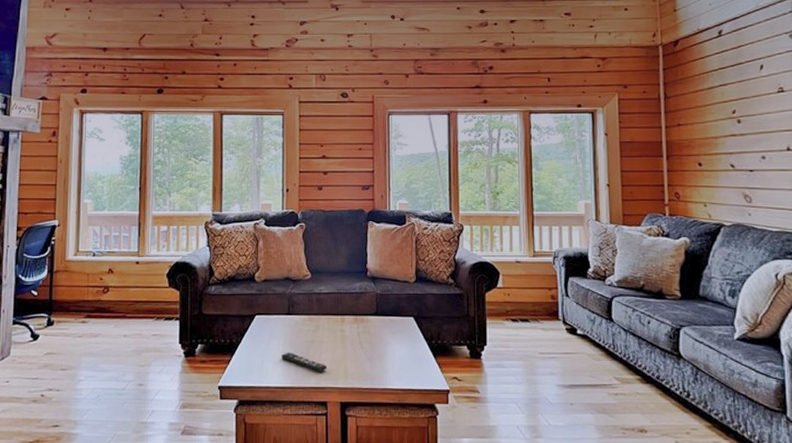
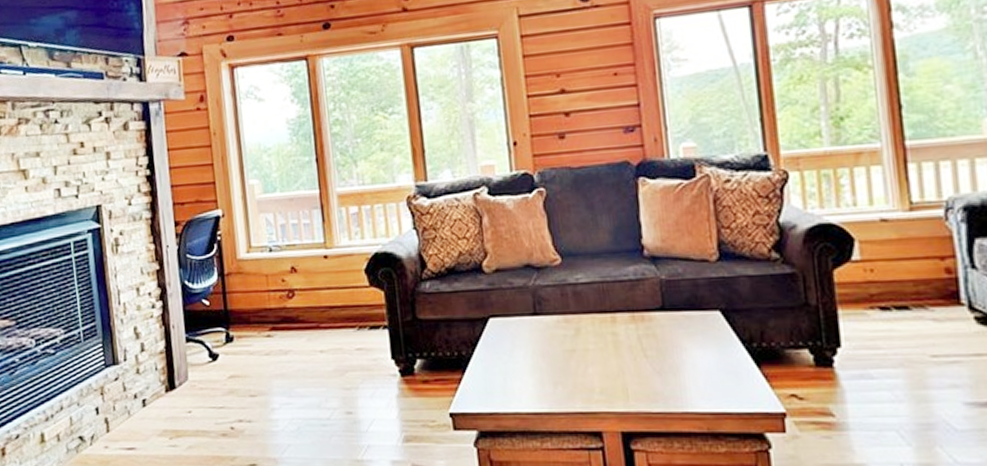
remote control: present [281,352,328,372] -> none [531,365,599,392]

